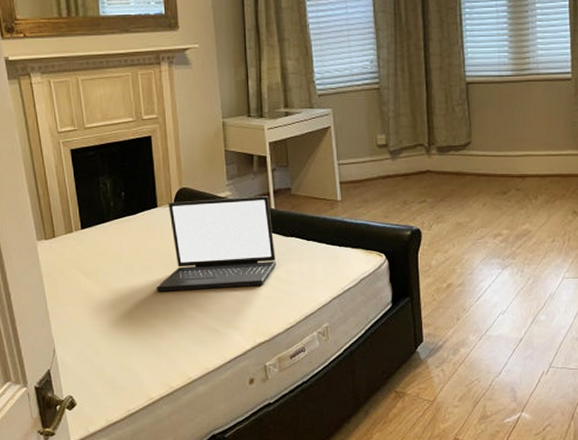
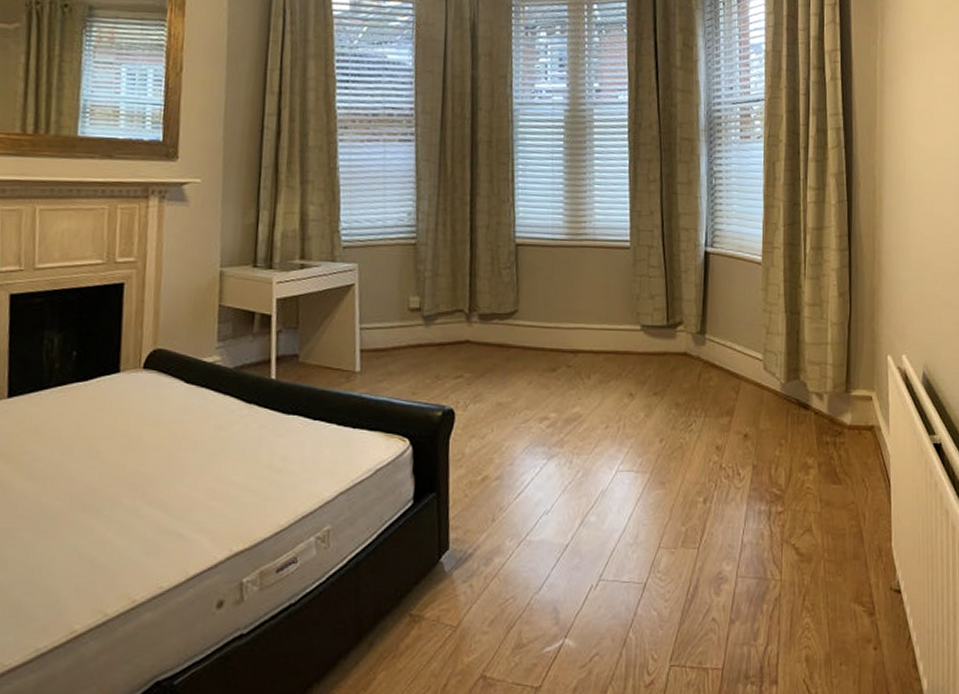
laptop: present [157,196,277,292] -> none [103,363,271,484]

